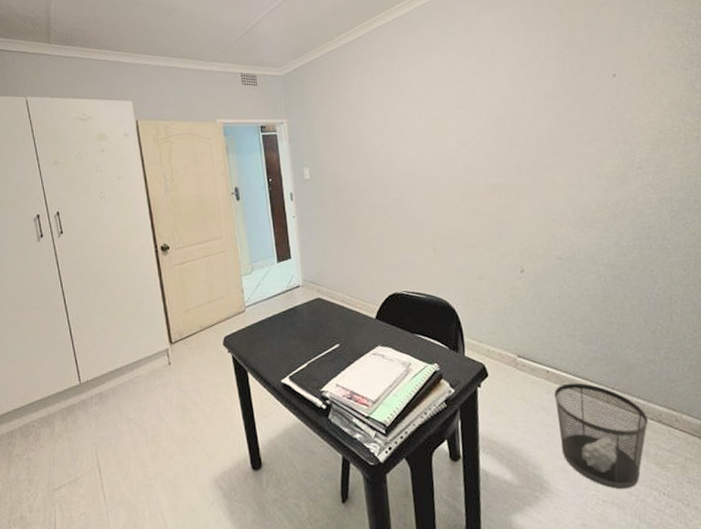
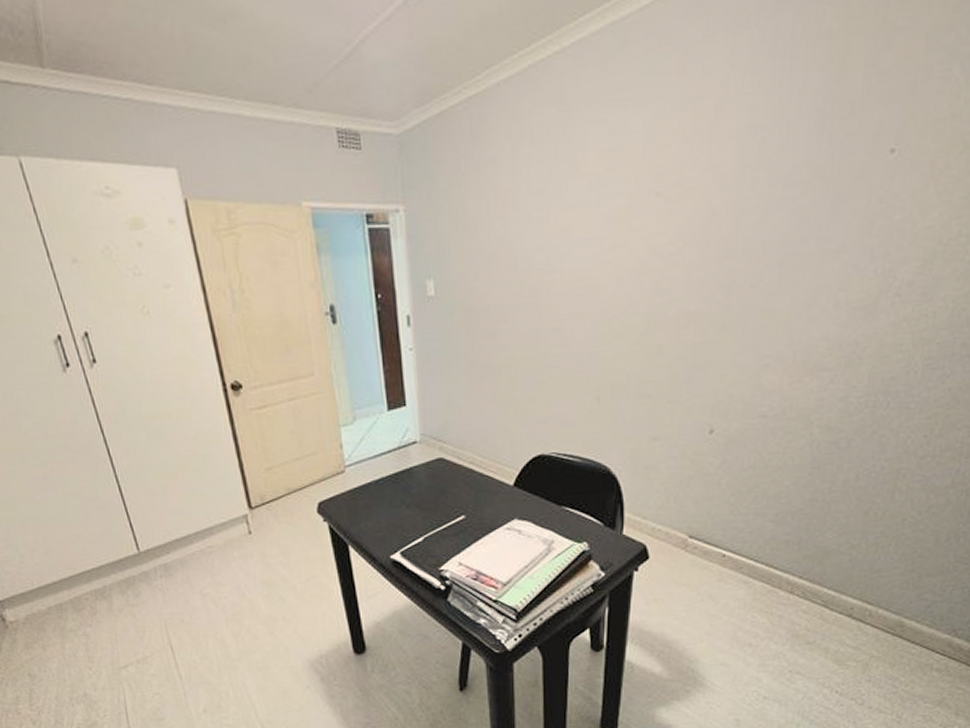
waste bin: present [554,382,648,490] -> none [726,569,836,686]

